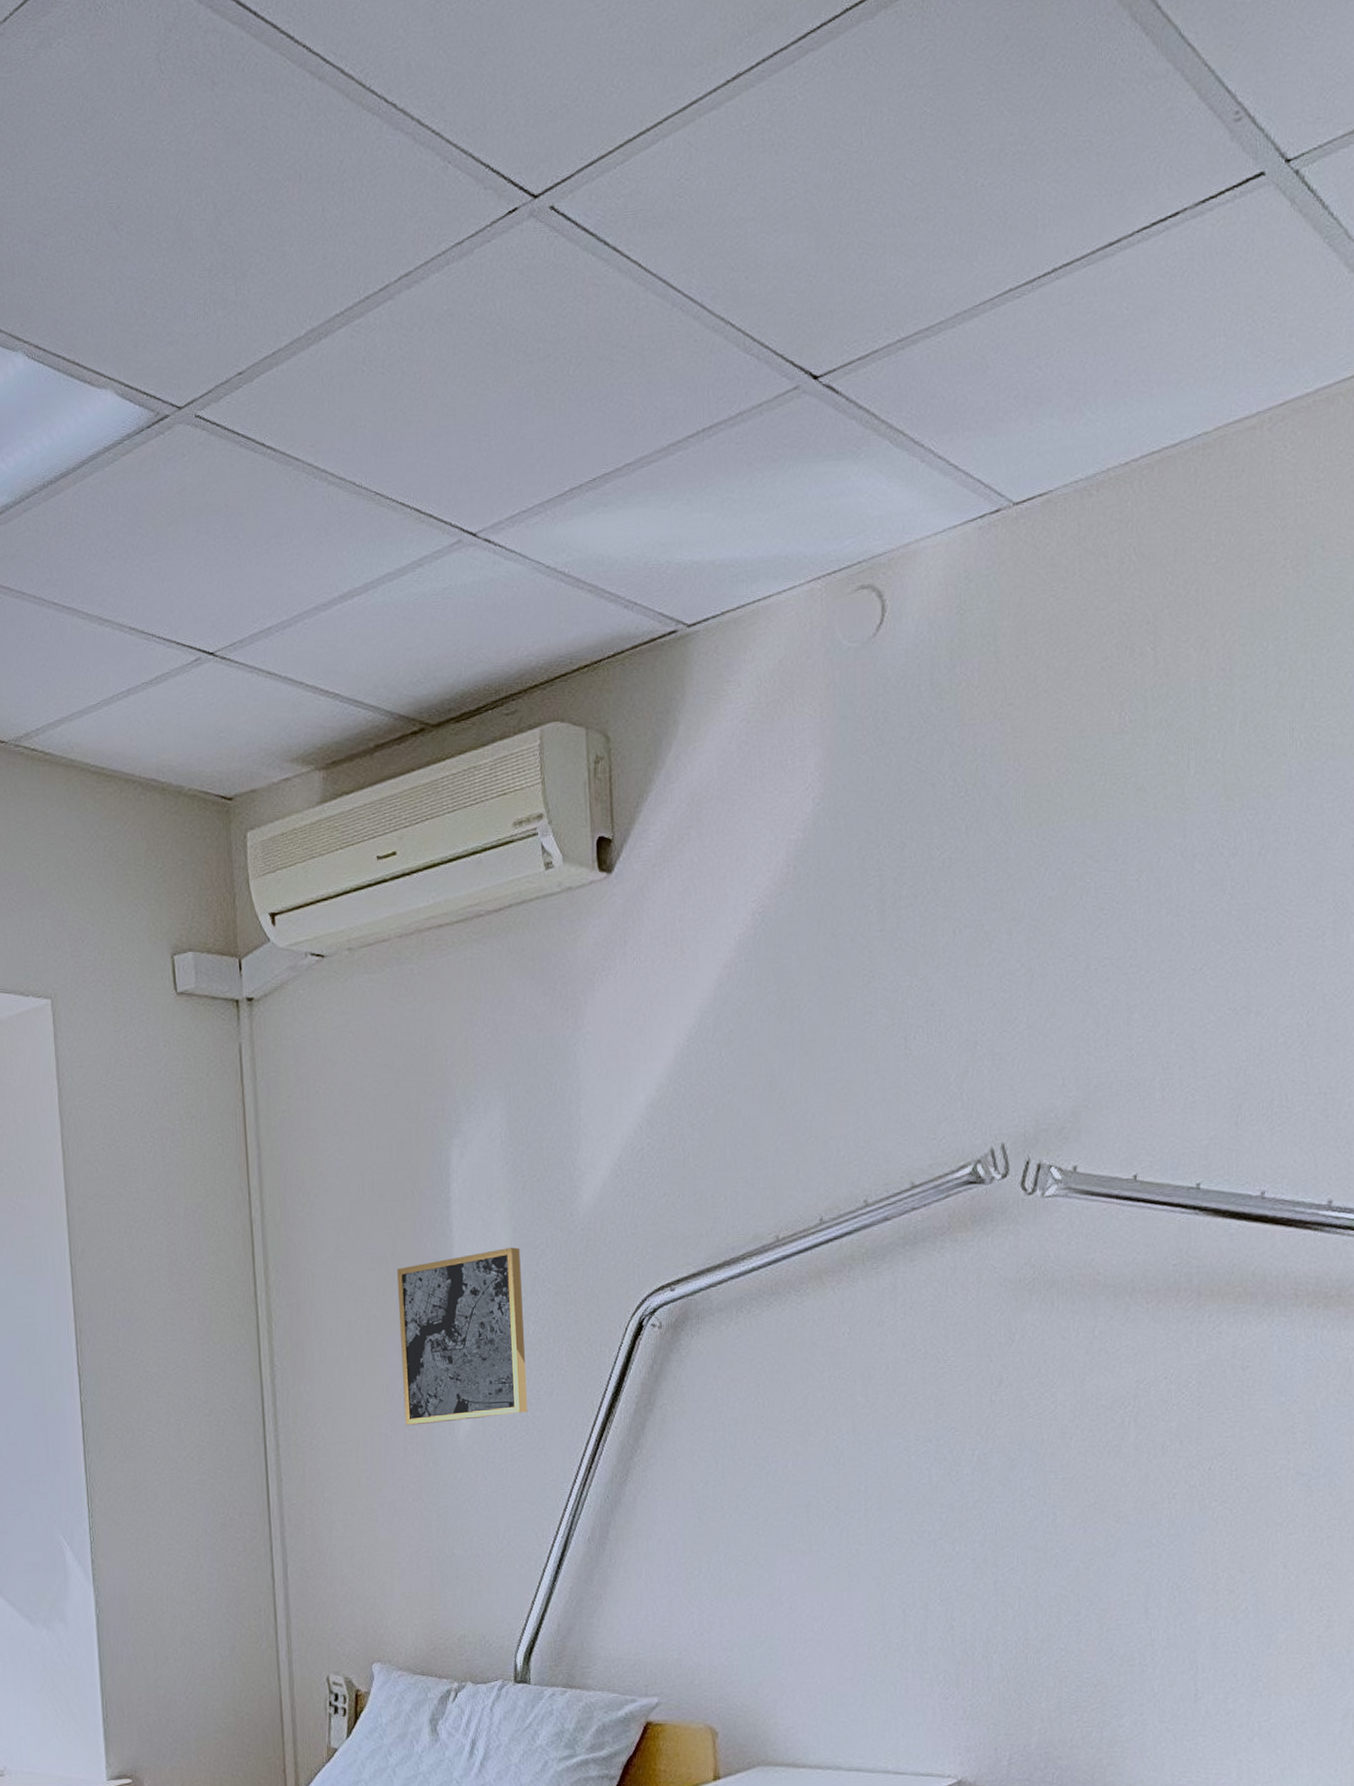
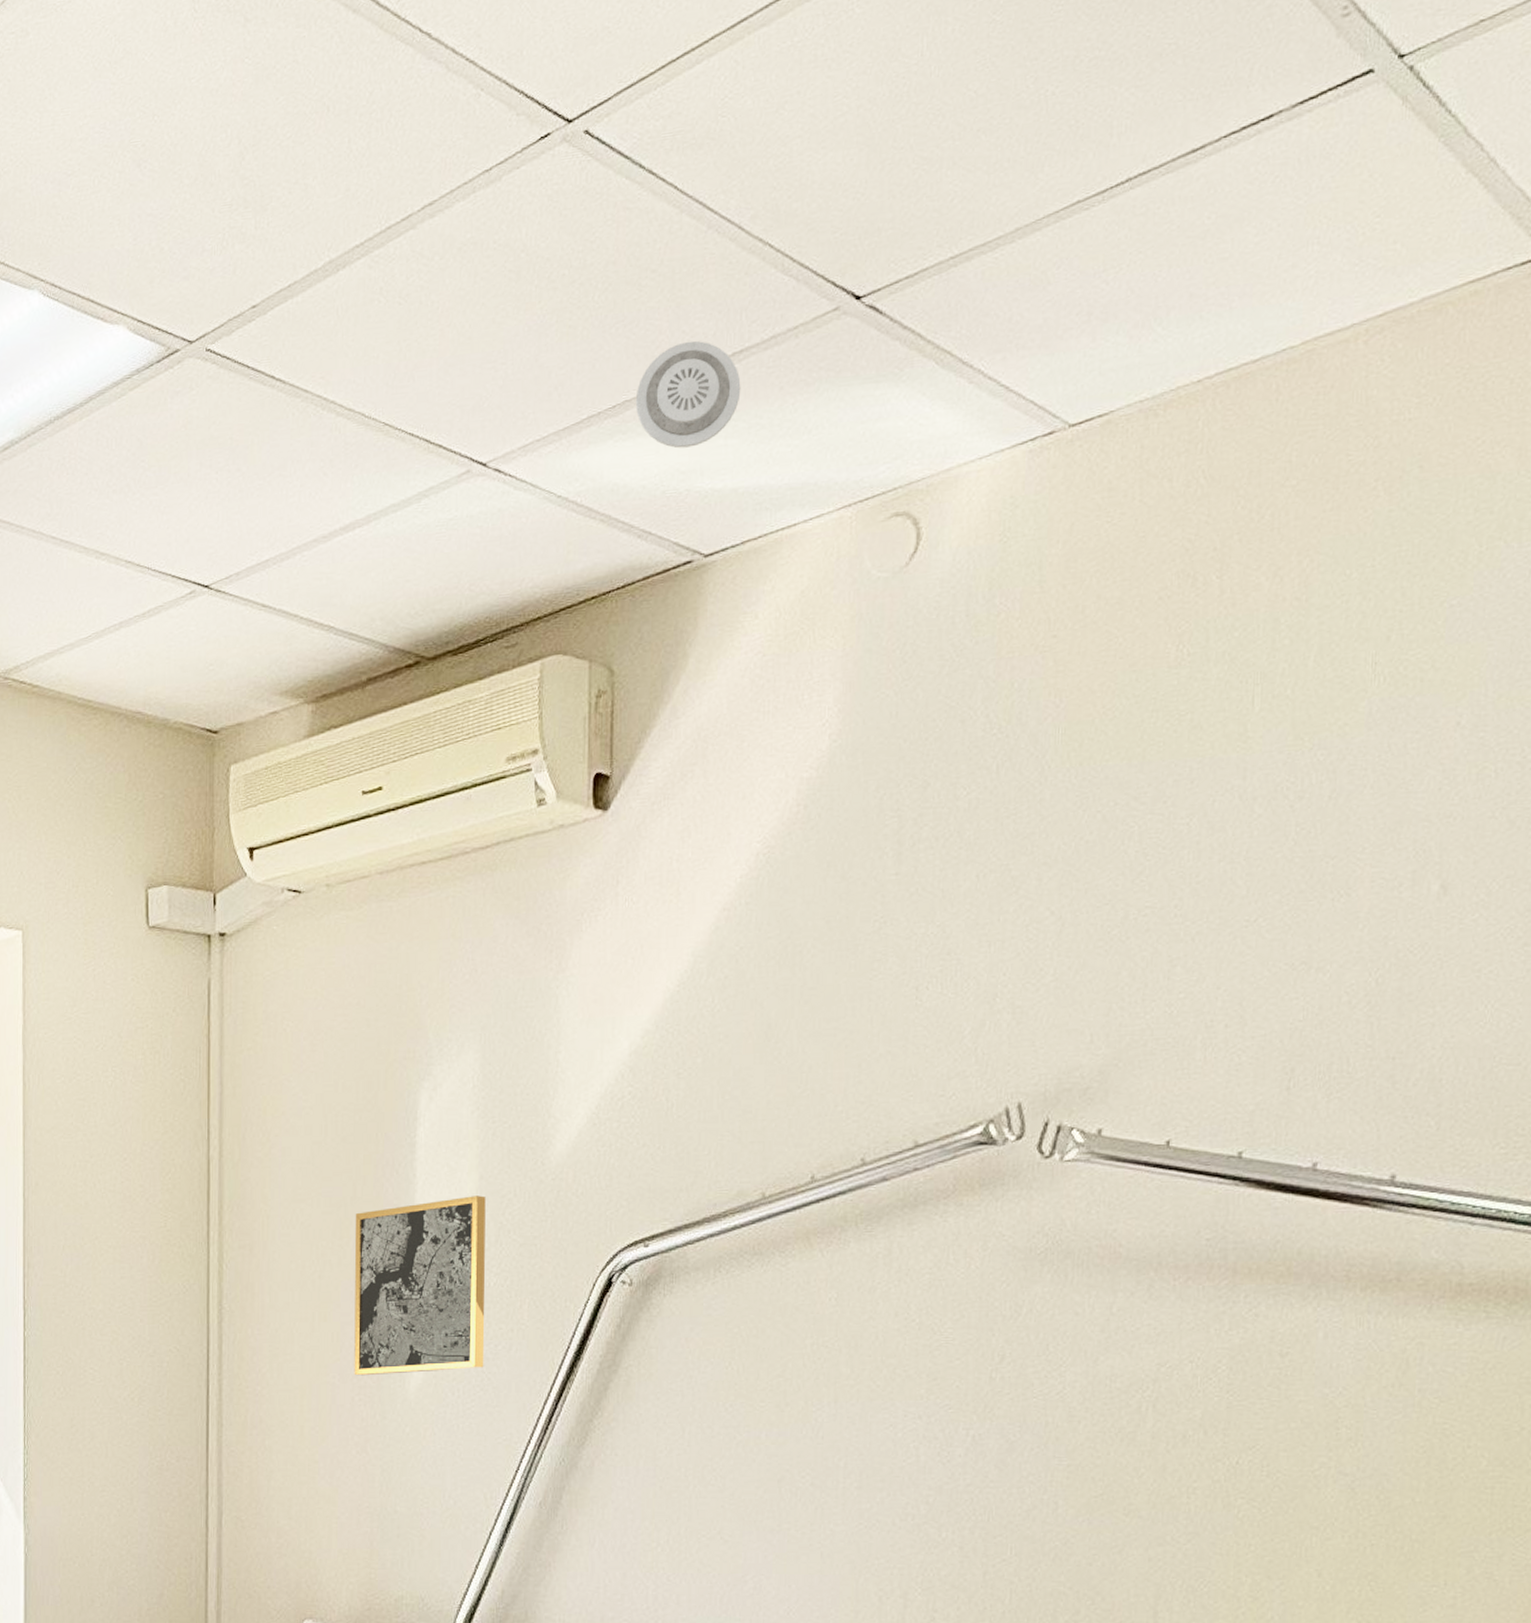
smoke detector: none [614,416,712,521] -> present [635,341,741,449]

